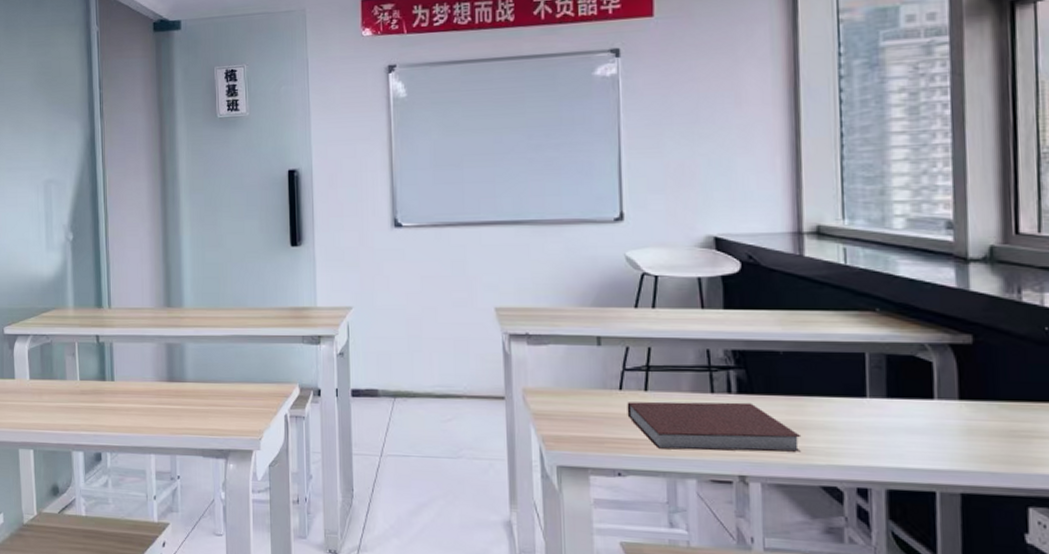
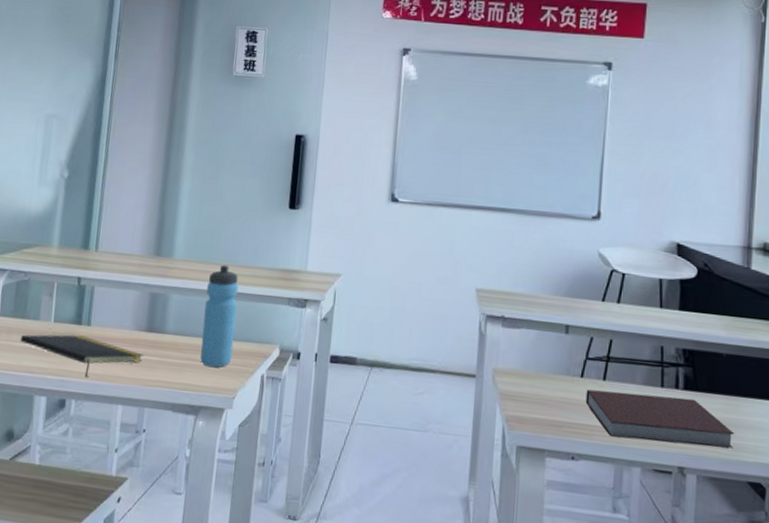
notepad: none [51,391,168,430] -> present [19,334,144,377]
water bottle: none [220,309,254,411] -> present [200,264,239,368]

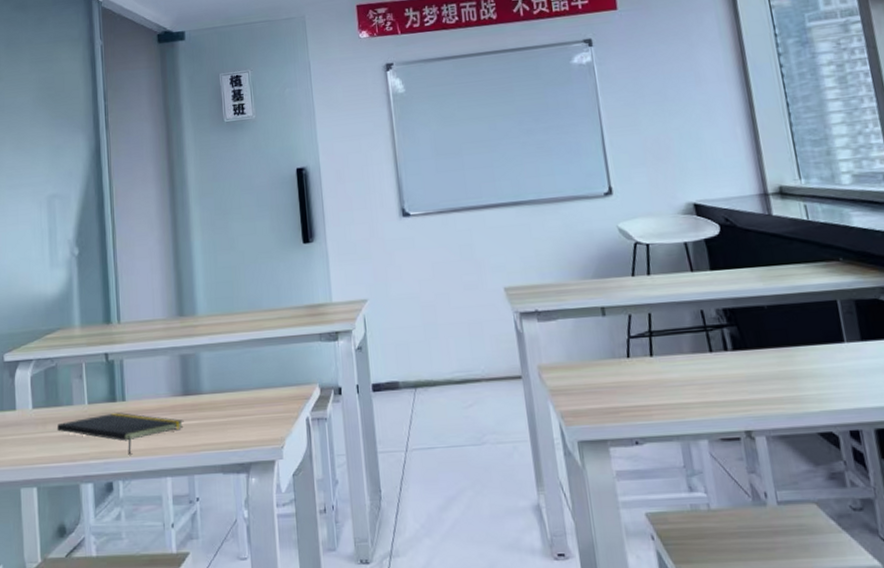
water bottle: present [200,264,239,368] -> none [235,312,274,420]
notebook: present [585,389,735,449] -> none [635,358,796,413]

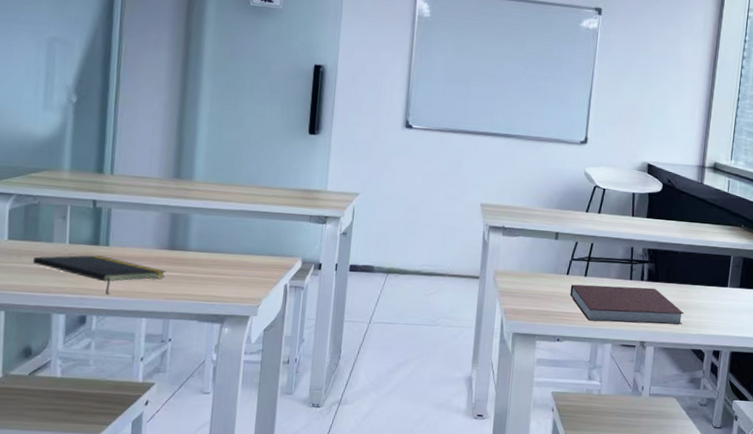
notebook: none [635,358,796,413] -> present [570,284,684,325]

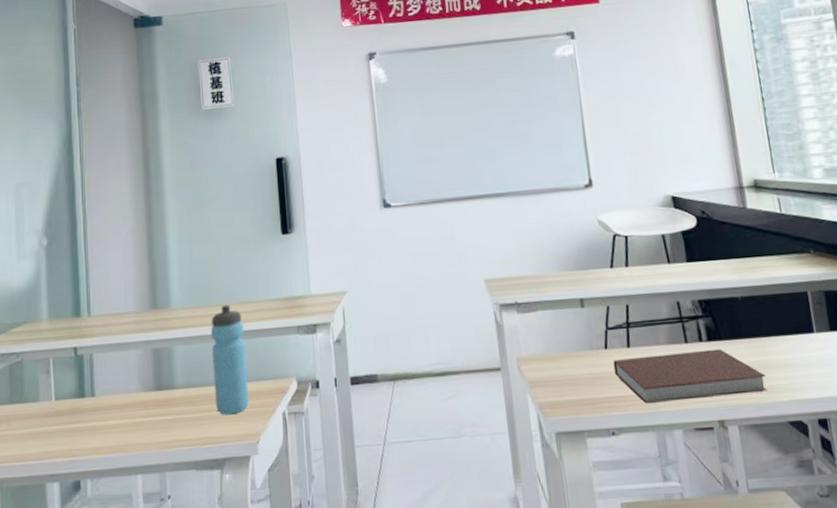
notepad: present [32,255,166,294] -> none [21,408,156,452]
water bottle: none [224,186,261,280] -> present [211,304,249,415]

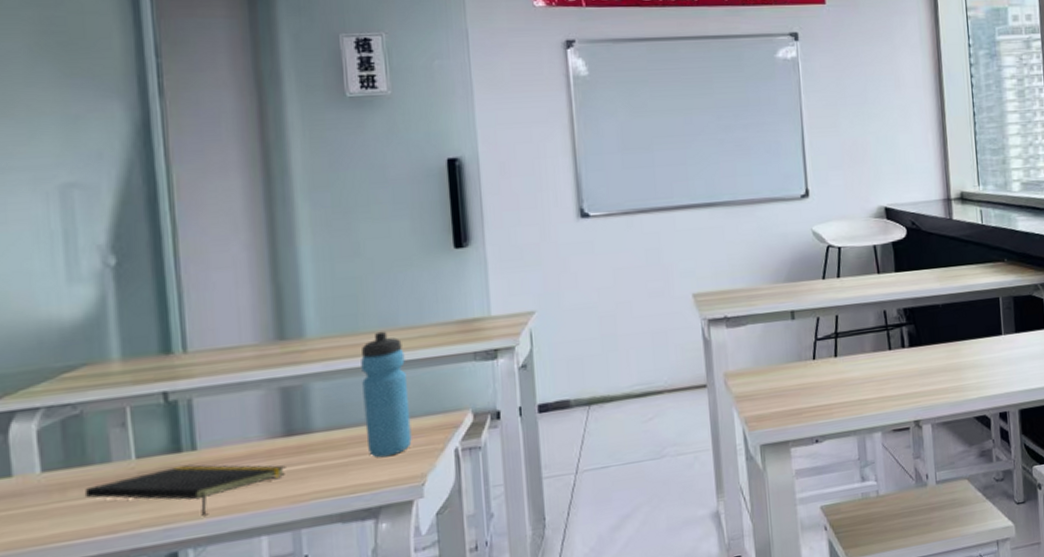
notepad: none [21,408,156,452] -> present [84,464,286,516]
notebook: present [612,348,767,403] -> none [820,353,959,410]

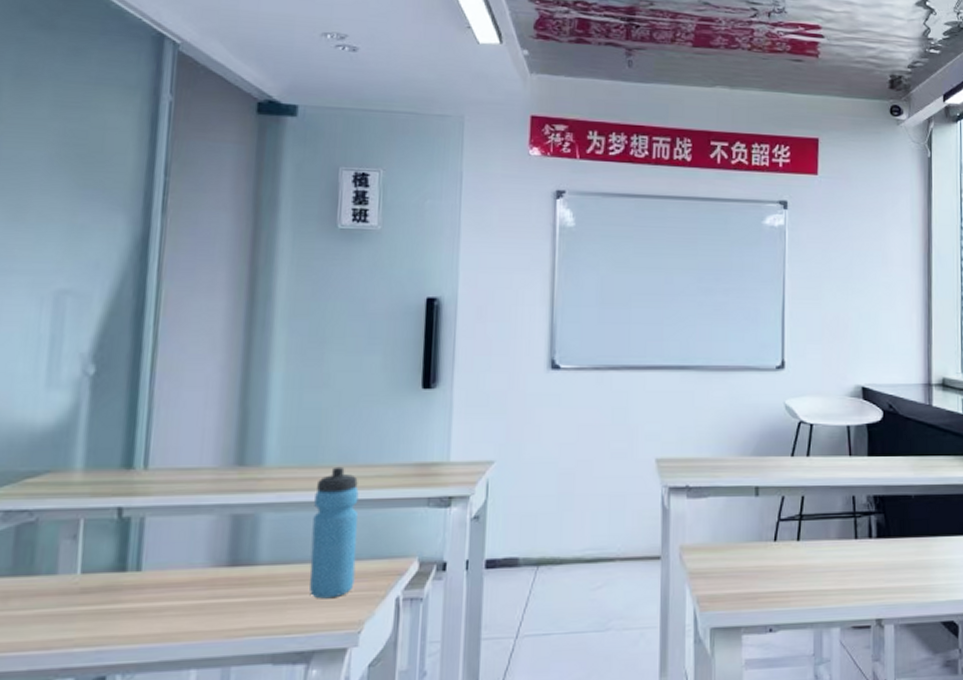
notepad: present [84,464,286,516] -> none [24,586,226,641]

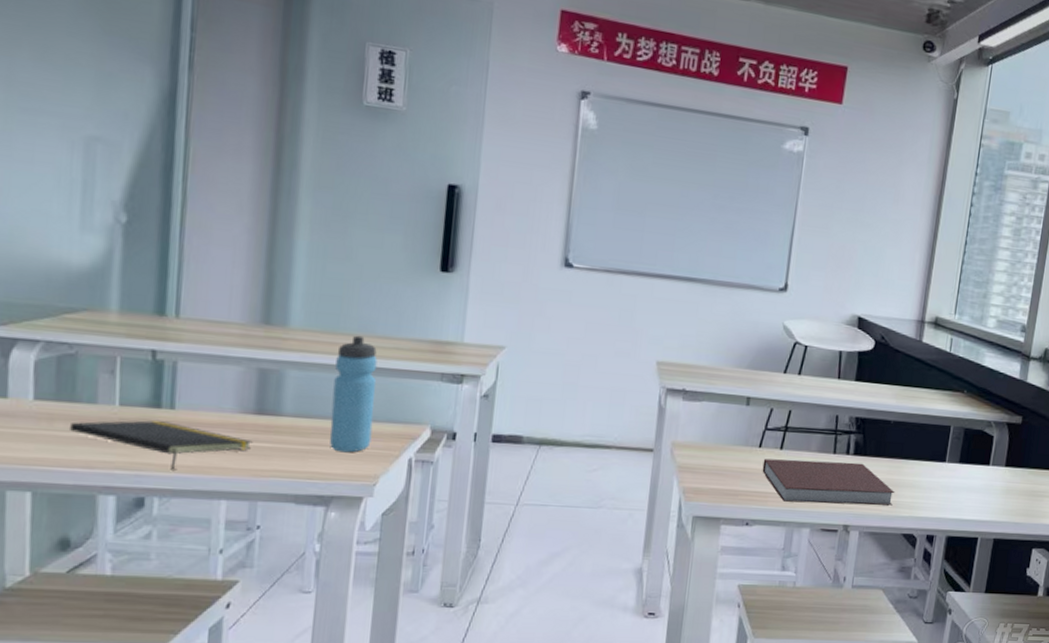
notepad: none [24,586,226,641] -> present [68,420,253,470]
notebook: none [780,546,927,599] -> present [762,458,895,506]

